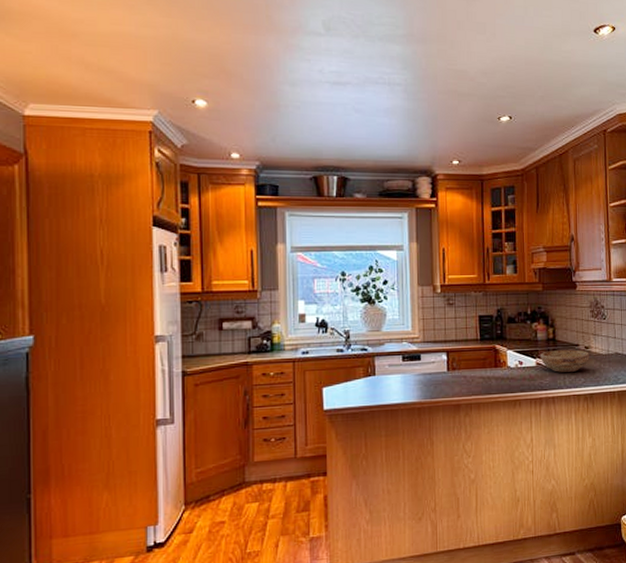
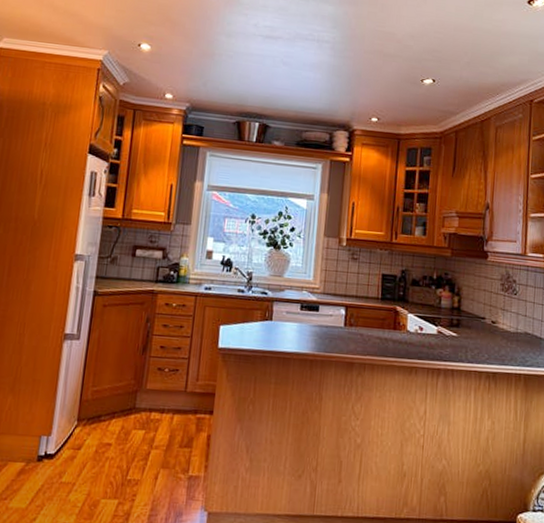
bowl: present [540,350,589,372] -> none [442,320,496,346]

